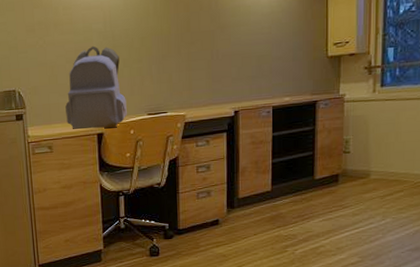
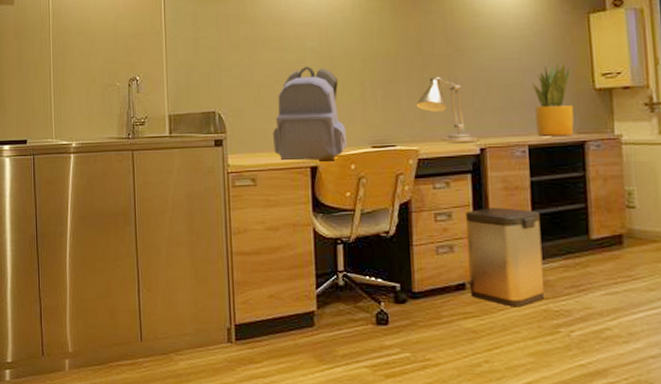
desk lamp: none [184,51,235,108] -> present [416,76,480,143]
pedal bin: none [220,158,278,235] -> present [465,207,545,308]
planter: none [278,34,313,99] -> present [532,61,575,136]

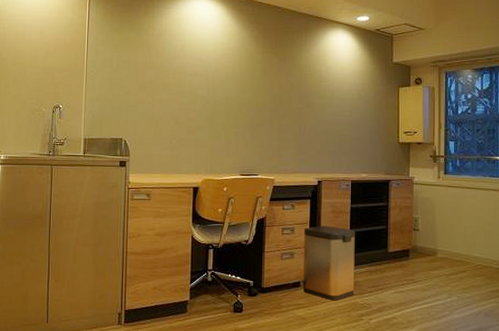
backpack: present [273,66,348,161] -> none [166,108,223,184]
desk lamp: present [416,76,480,143] -> none [275,124,318,176]
planter: present [532,61,575,136] -> none [357,120,387,175]

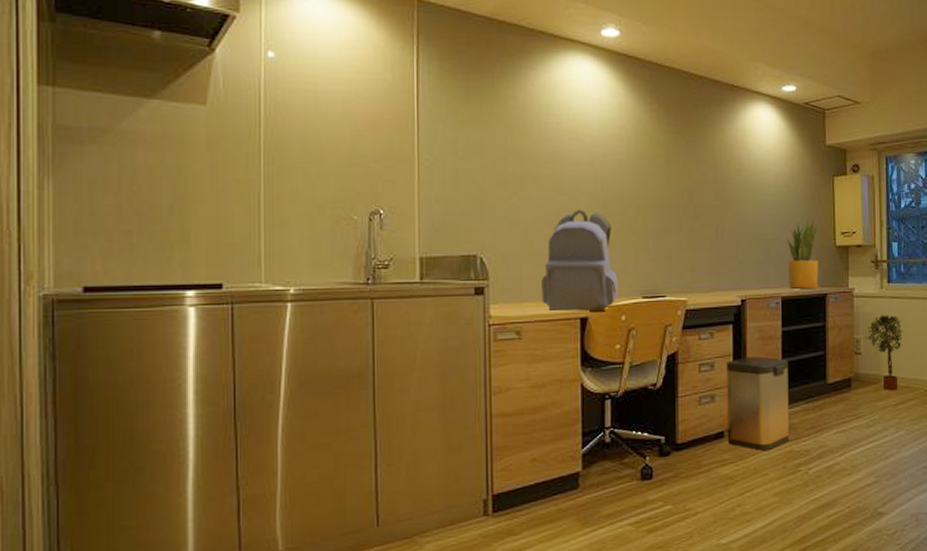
backpack: none [166,108,223,184] -> present [541,209,619,312]
planter: none [357,120,387,175] -> present [786,218,821,289]
potted tree: none [422,200,457,262] -> present [864,315,903,390]

